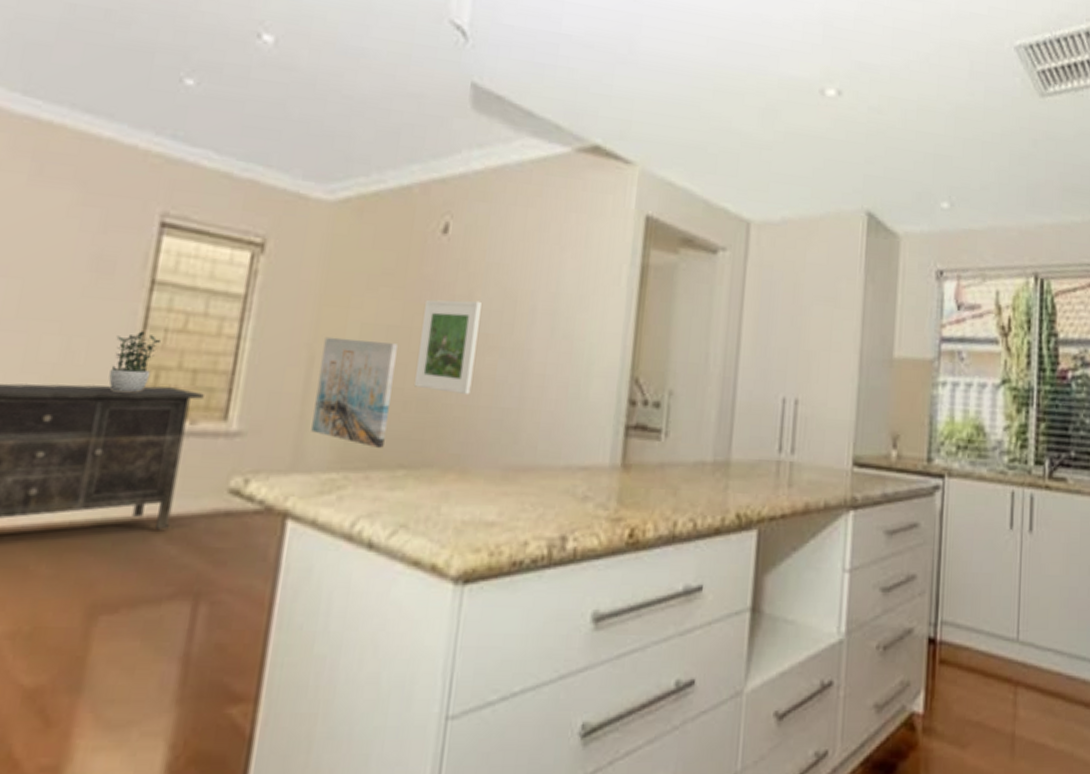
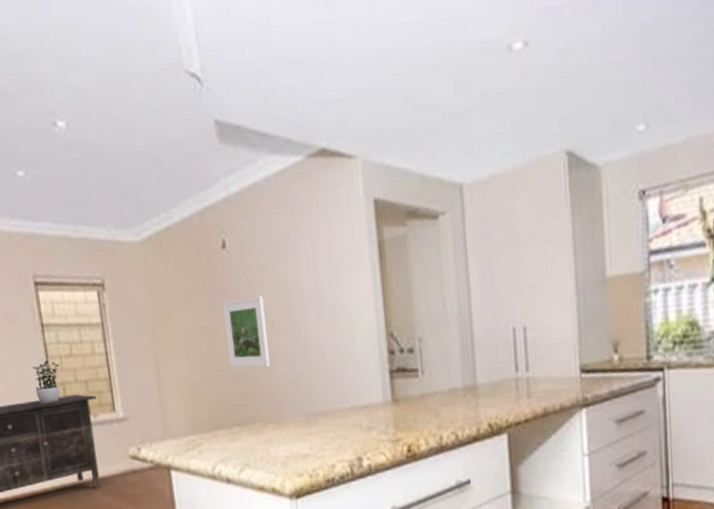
wall art: present [311,336,398,449] -> none [161,339,220,415]

